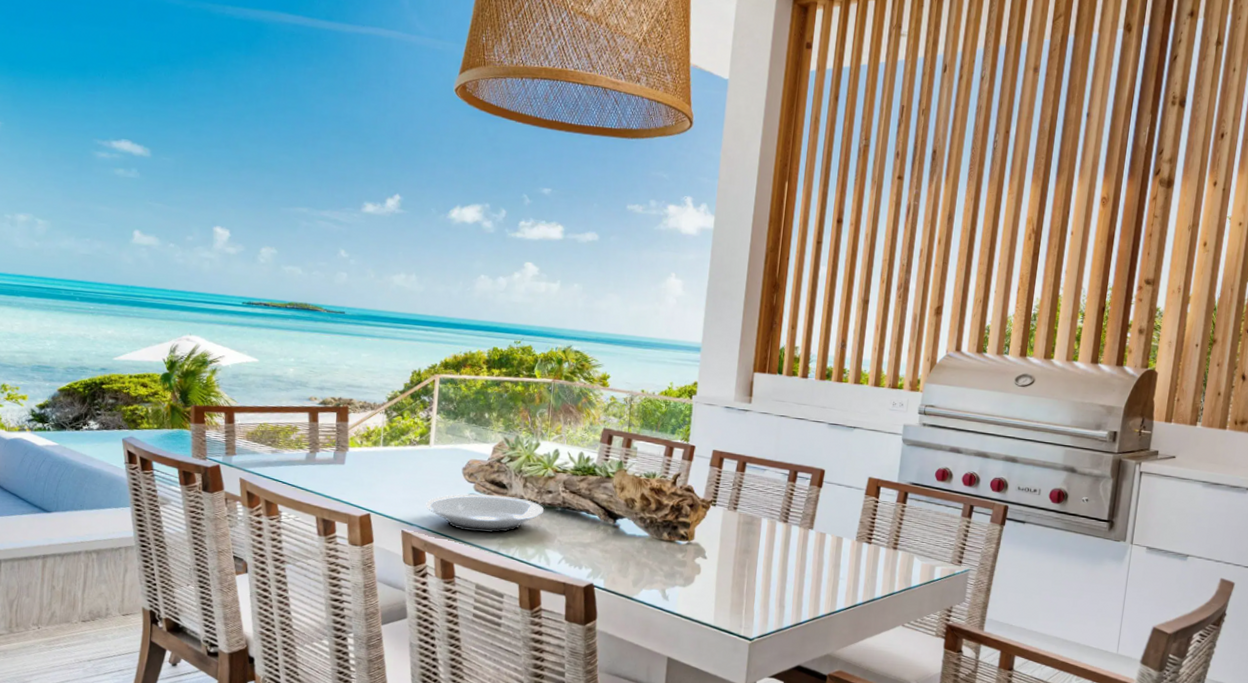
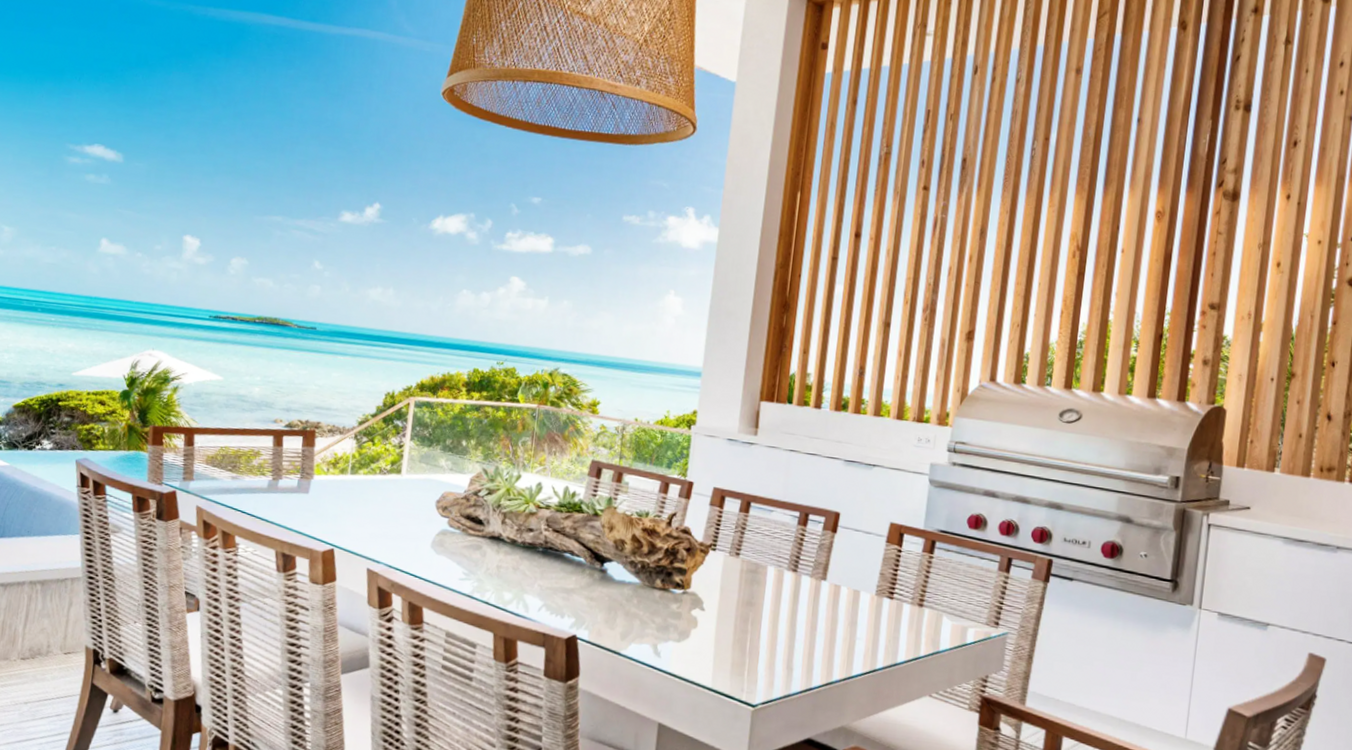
plate: present [426,493,545,534] -> none [395,529,525,575]

